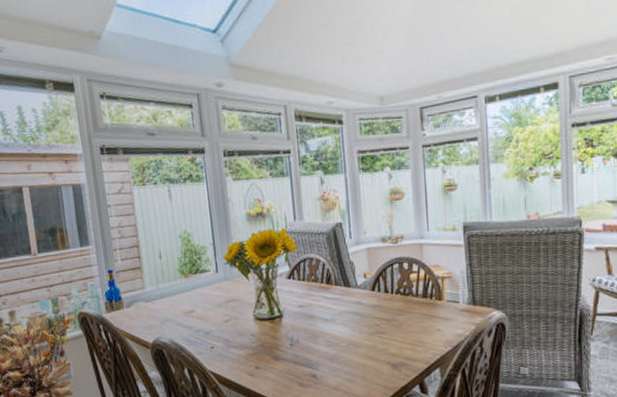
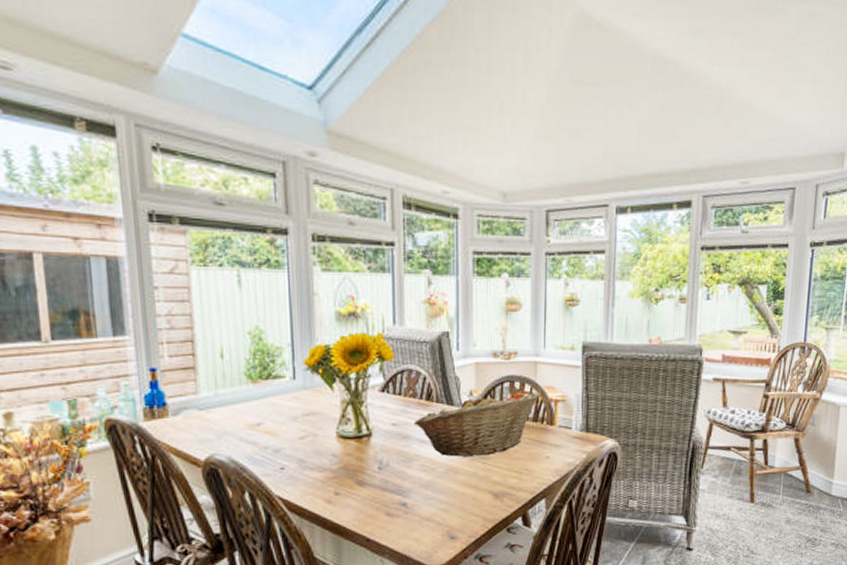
fruit basket: none [317,270,428,332] -> present [413,392,541,457]

